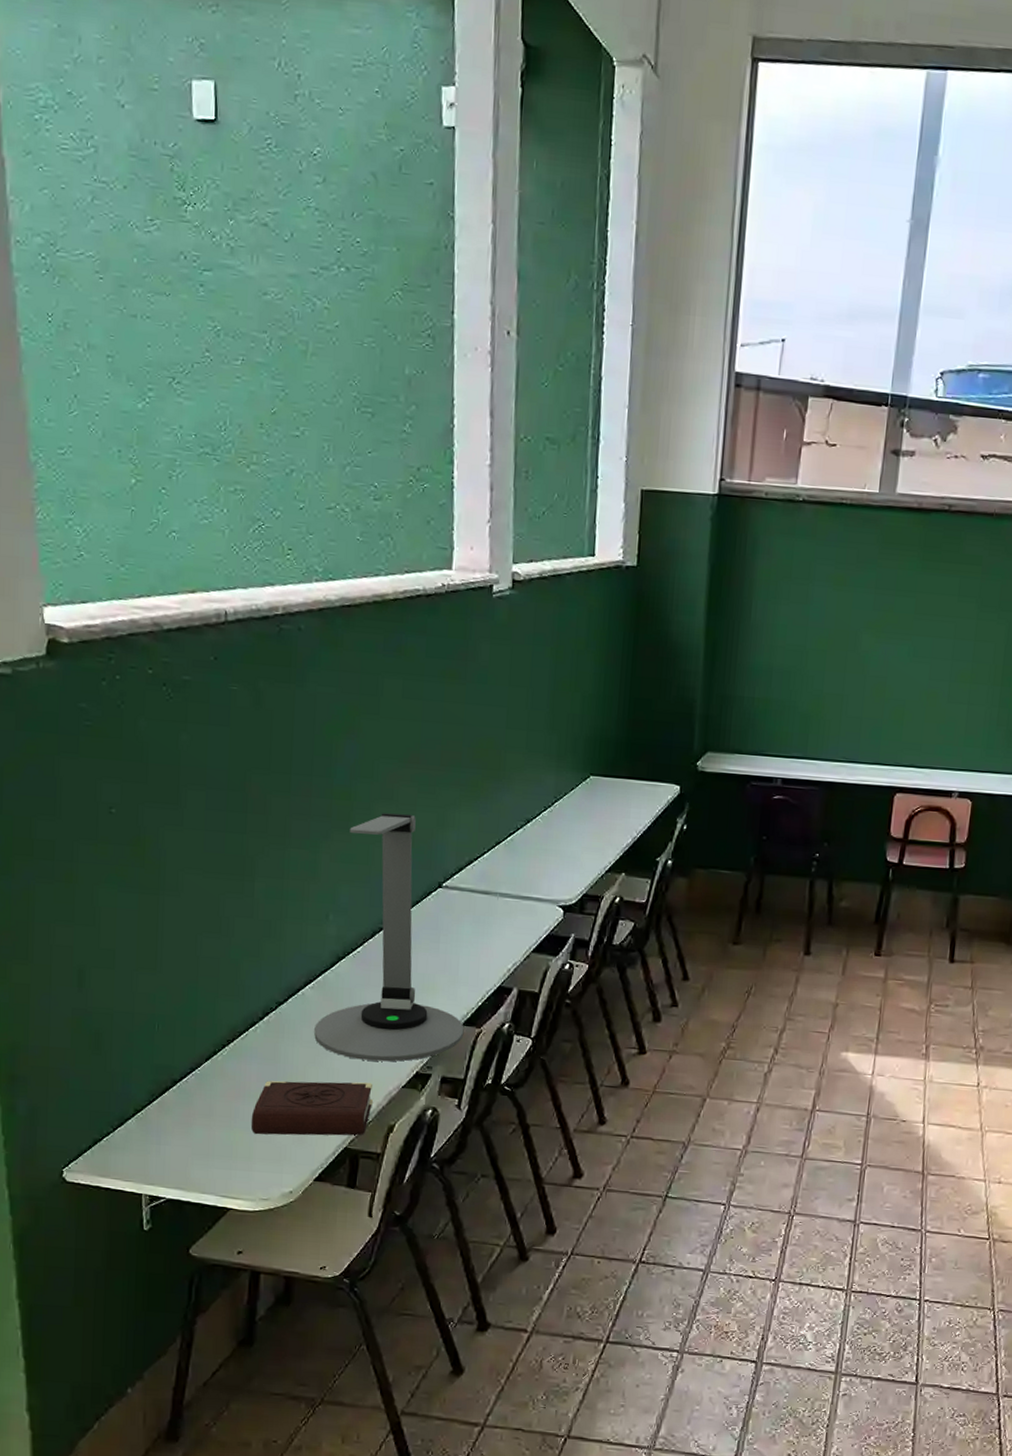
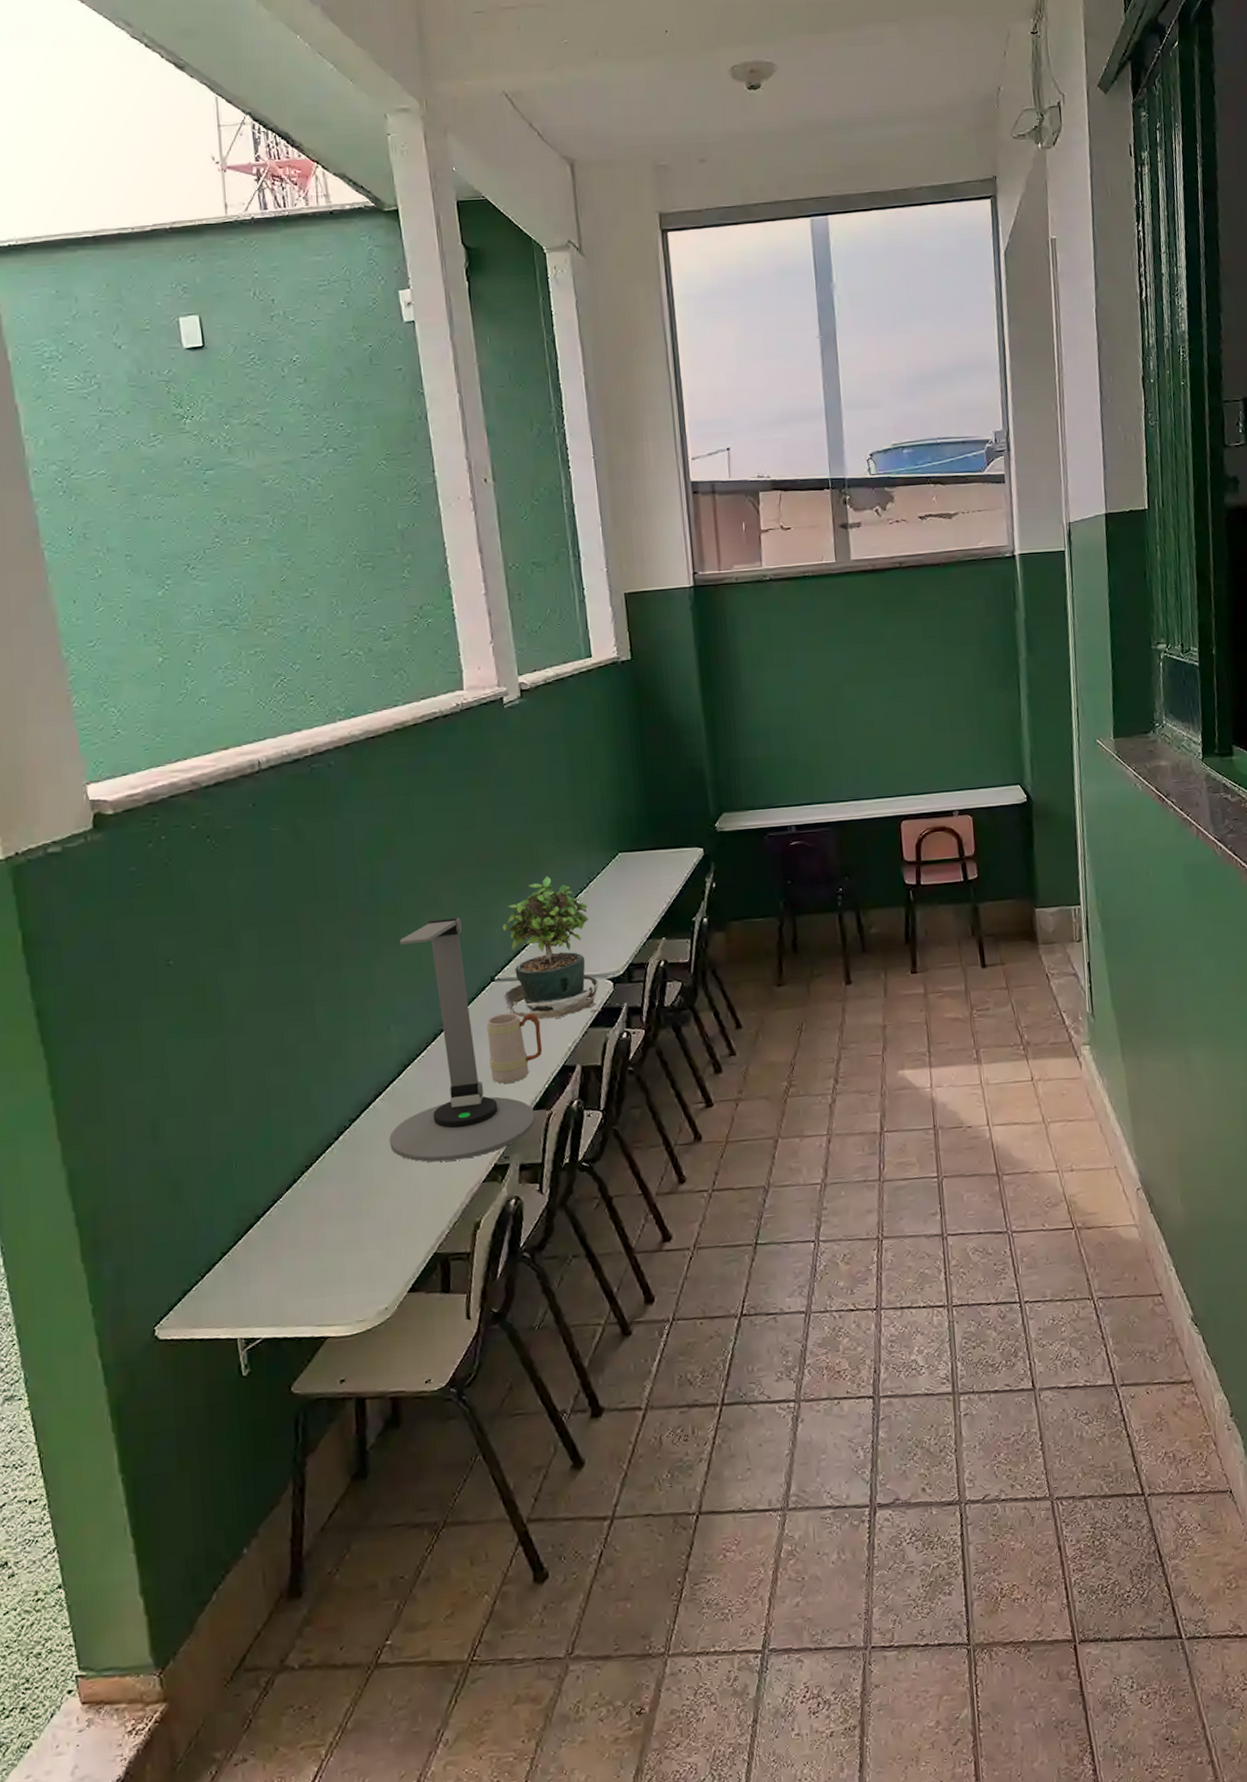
book: present [251,1080,373,1136] -> none [338,1183,456,1256]
mug: none [425,922,483,994] -> present [486,1013,543,1084]
potted plant: none [448,787,570,938] -> present [503,875,623,1020]

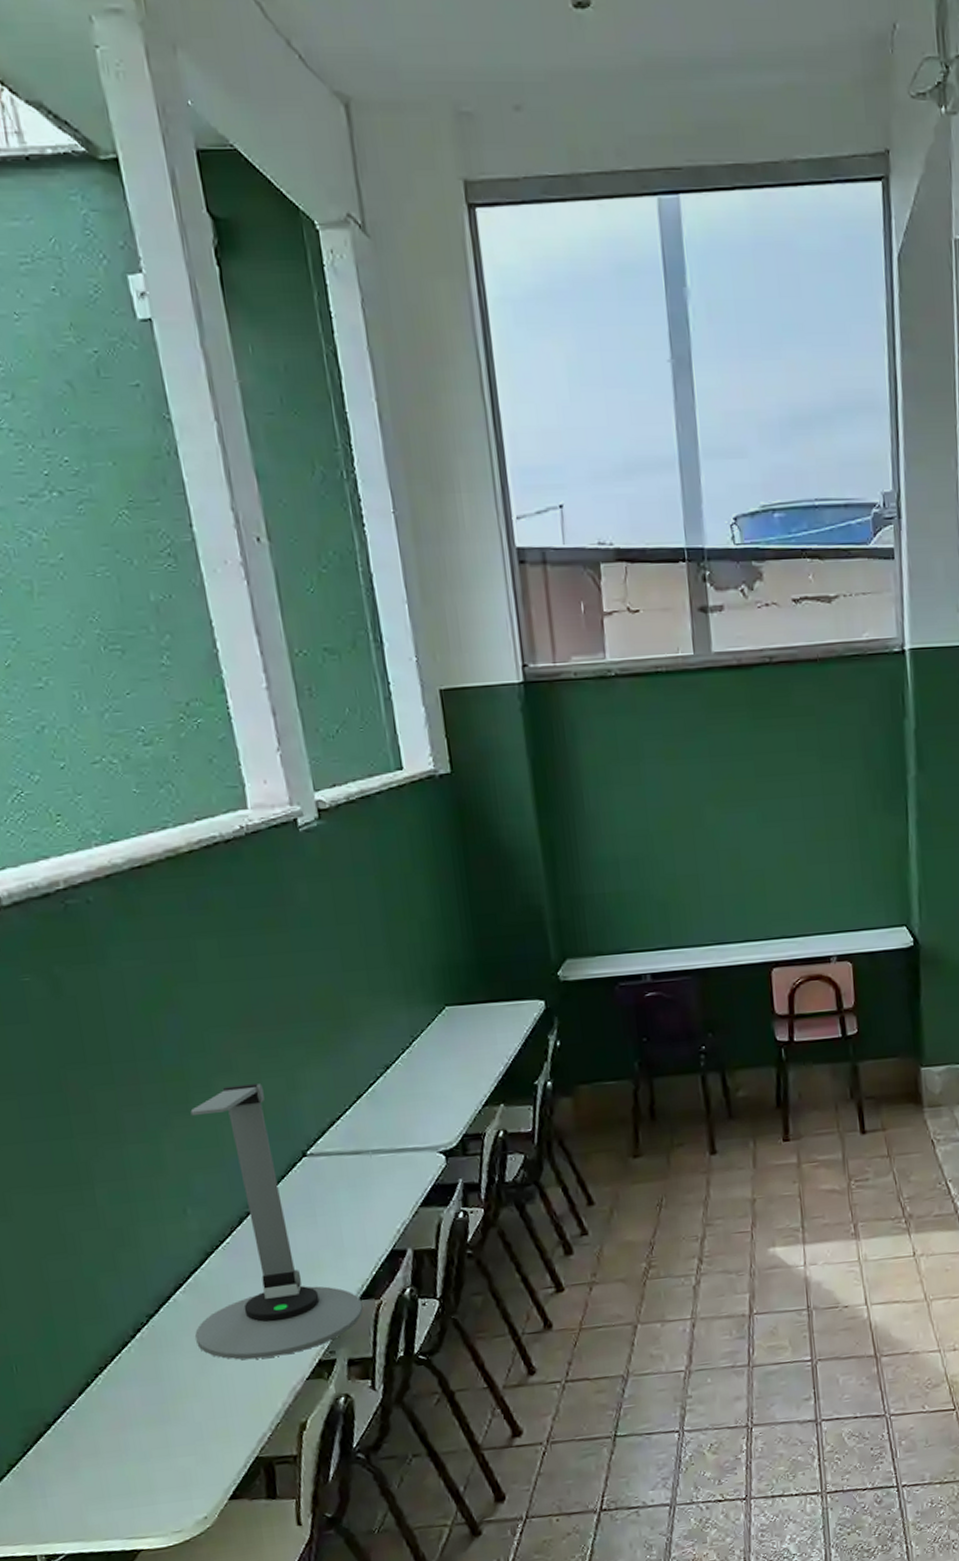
mug: present [486,1013,543,1084] -> none [300,1192,368,1272]
potted plant: present [503,875,623,1020] -> none [312,1033,458,1199]

